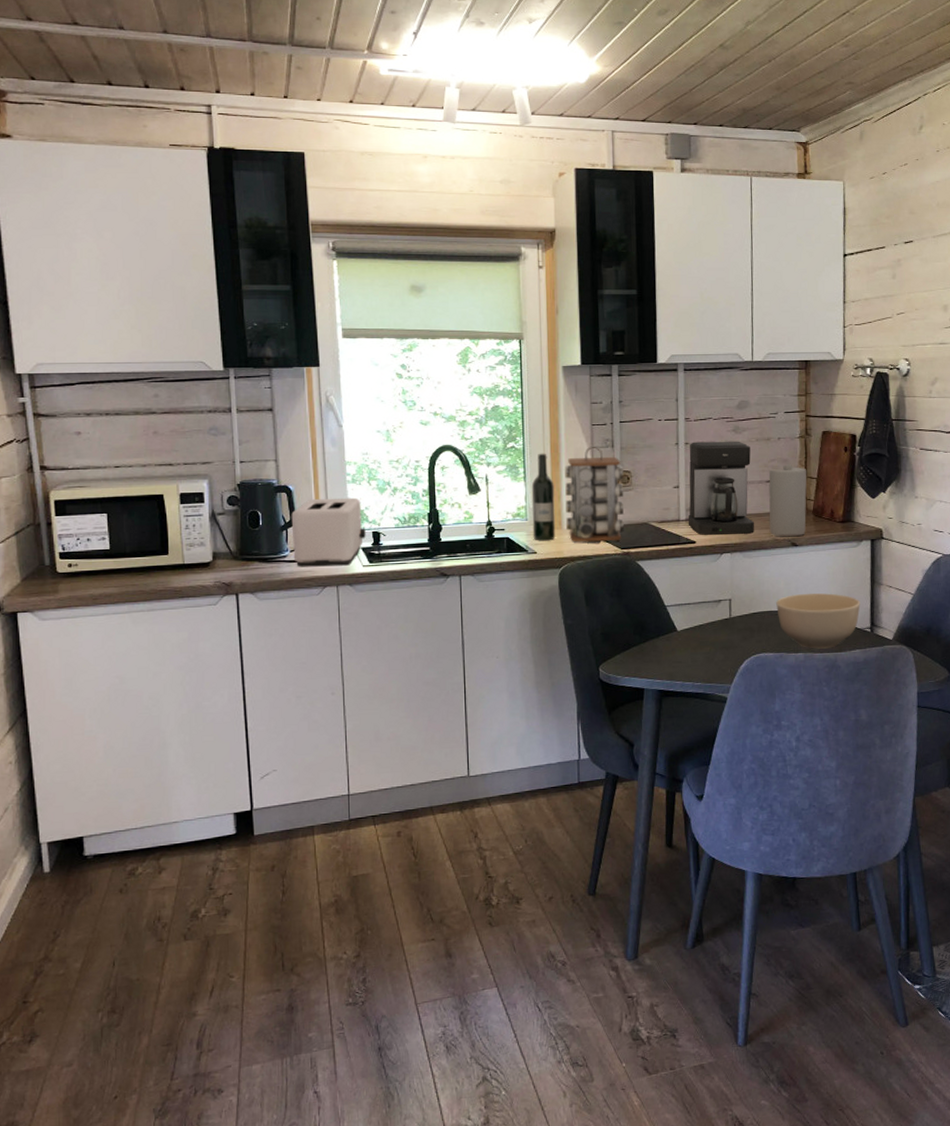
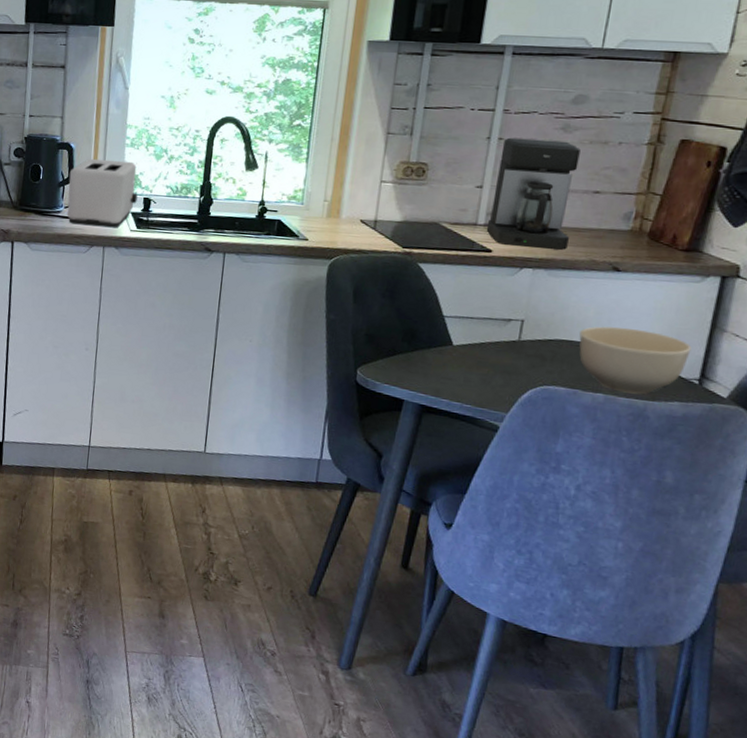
wine bottle: present [531,453,556,541] -> none [306,134,339,229]
spice rack: present [565,446,624,543] -> none [343,131,420,239]
paper towel holder: present [768,464,807,537] -> none [586,174,651,261]

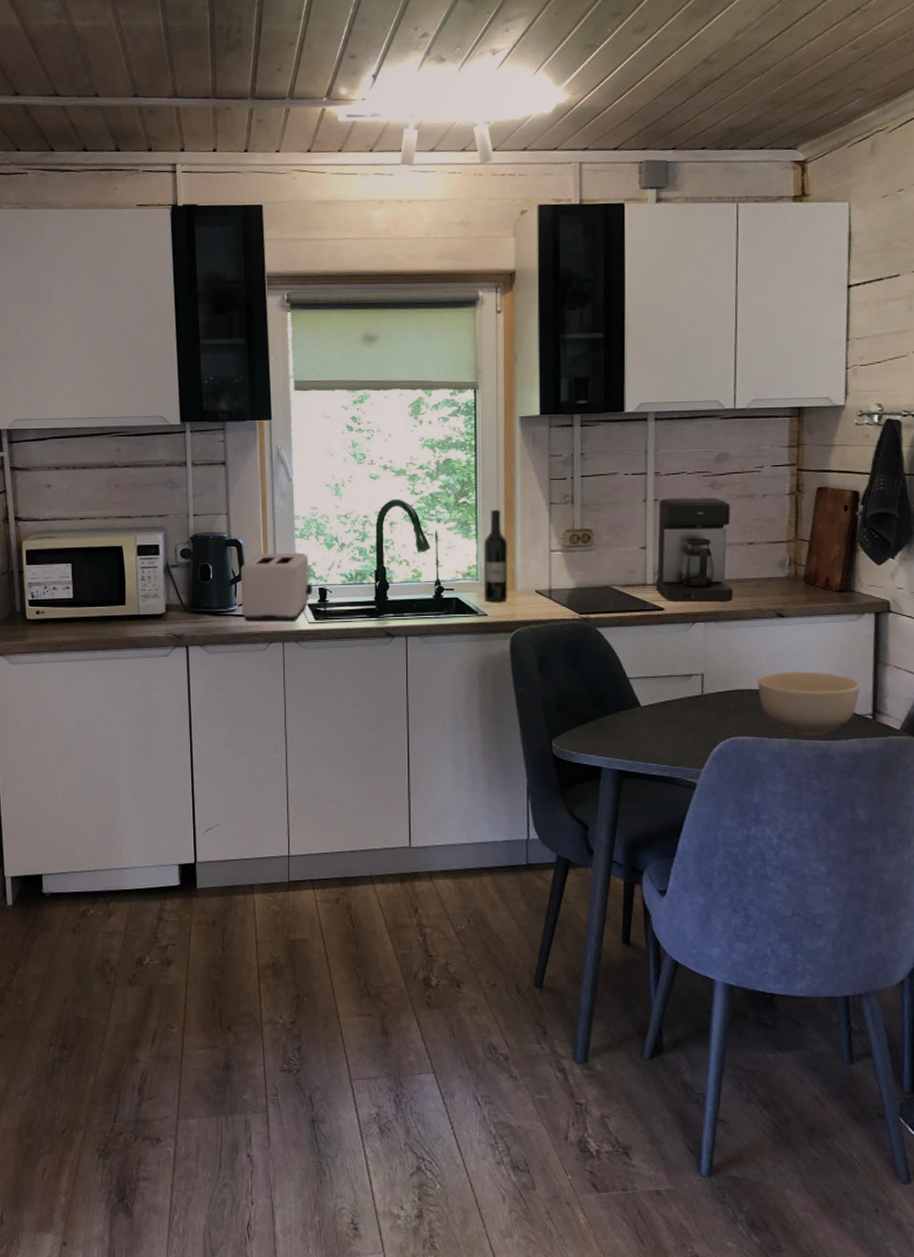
wine bottle: none [306,134,339,229] -> present [483,509,508,603]

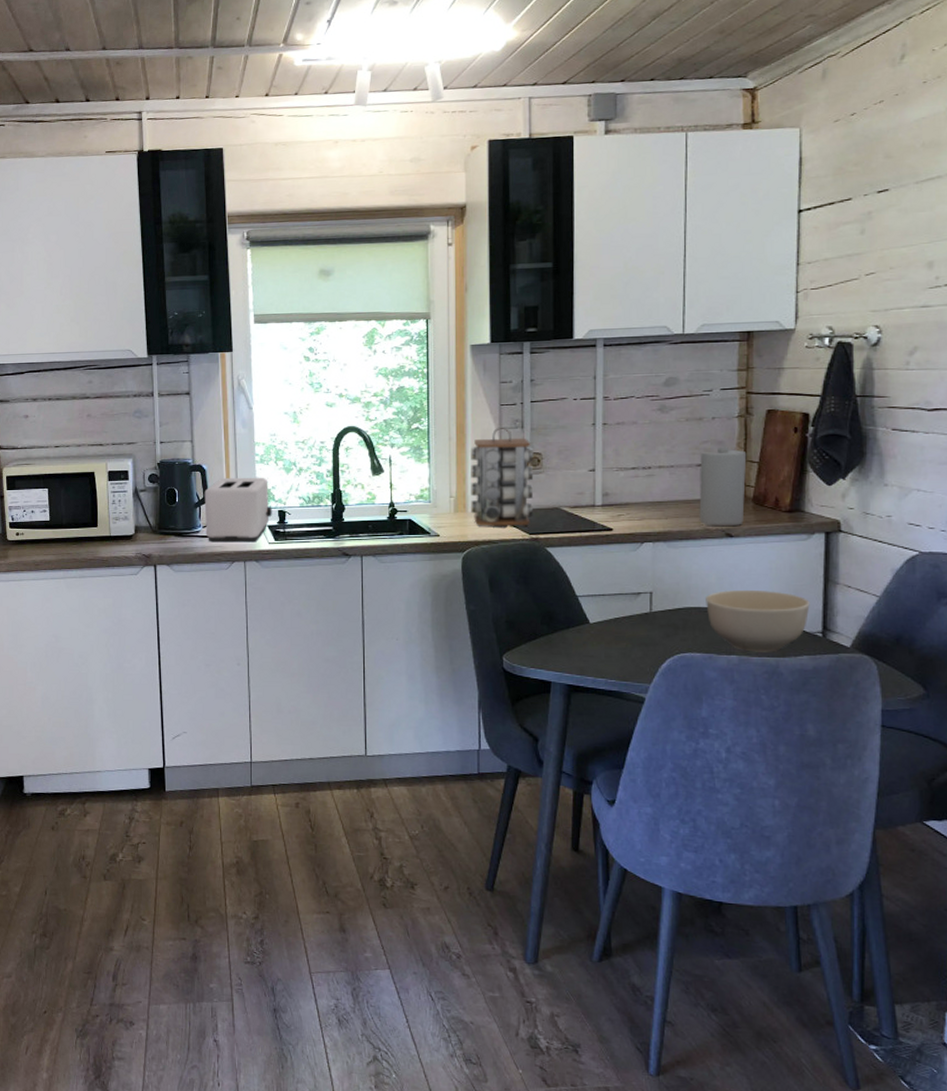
wine bottle: present [483,509,508,603] -> none [435,434,460,524]
spice rack: none [519,502,584,607] -> present [470,427,534,527]
coffee maker: present [655,497,734,603] -> none [604,421,682,523]
paper towel holder: none [750,525,798,607] -> present [699,447,747,527]

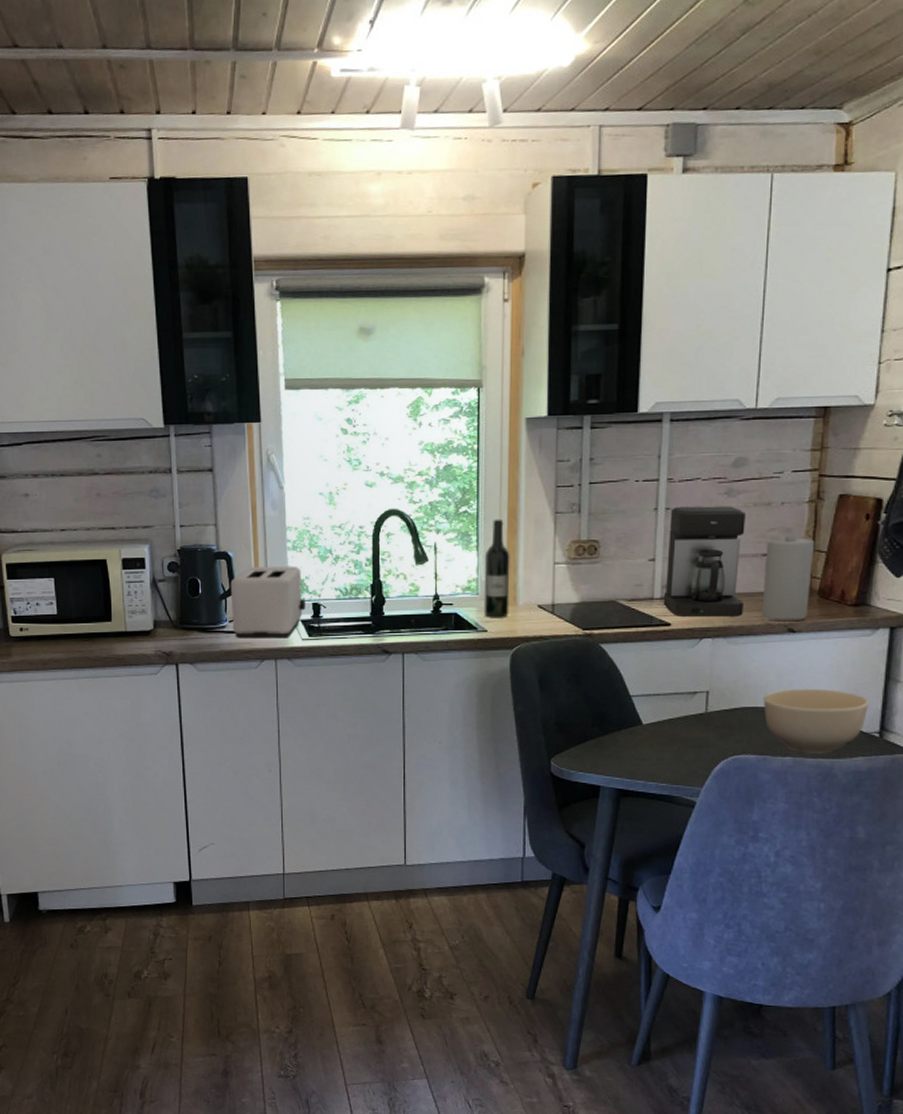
wine bottle: none [435,434,460,524] -> present [483,519,510,618]
spice rack: present [470,427,534,527] -> none [520,511,591,622]
coffee maker: none [604,421,682,523] -> present [663,506,746,618]

